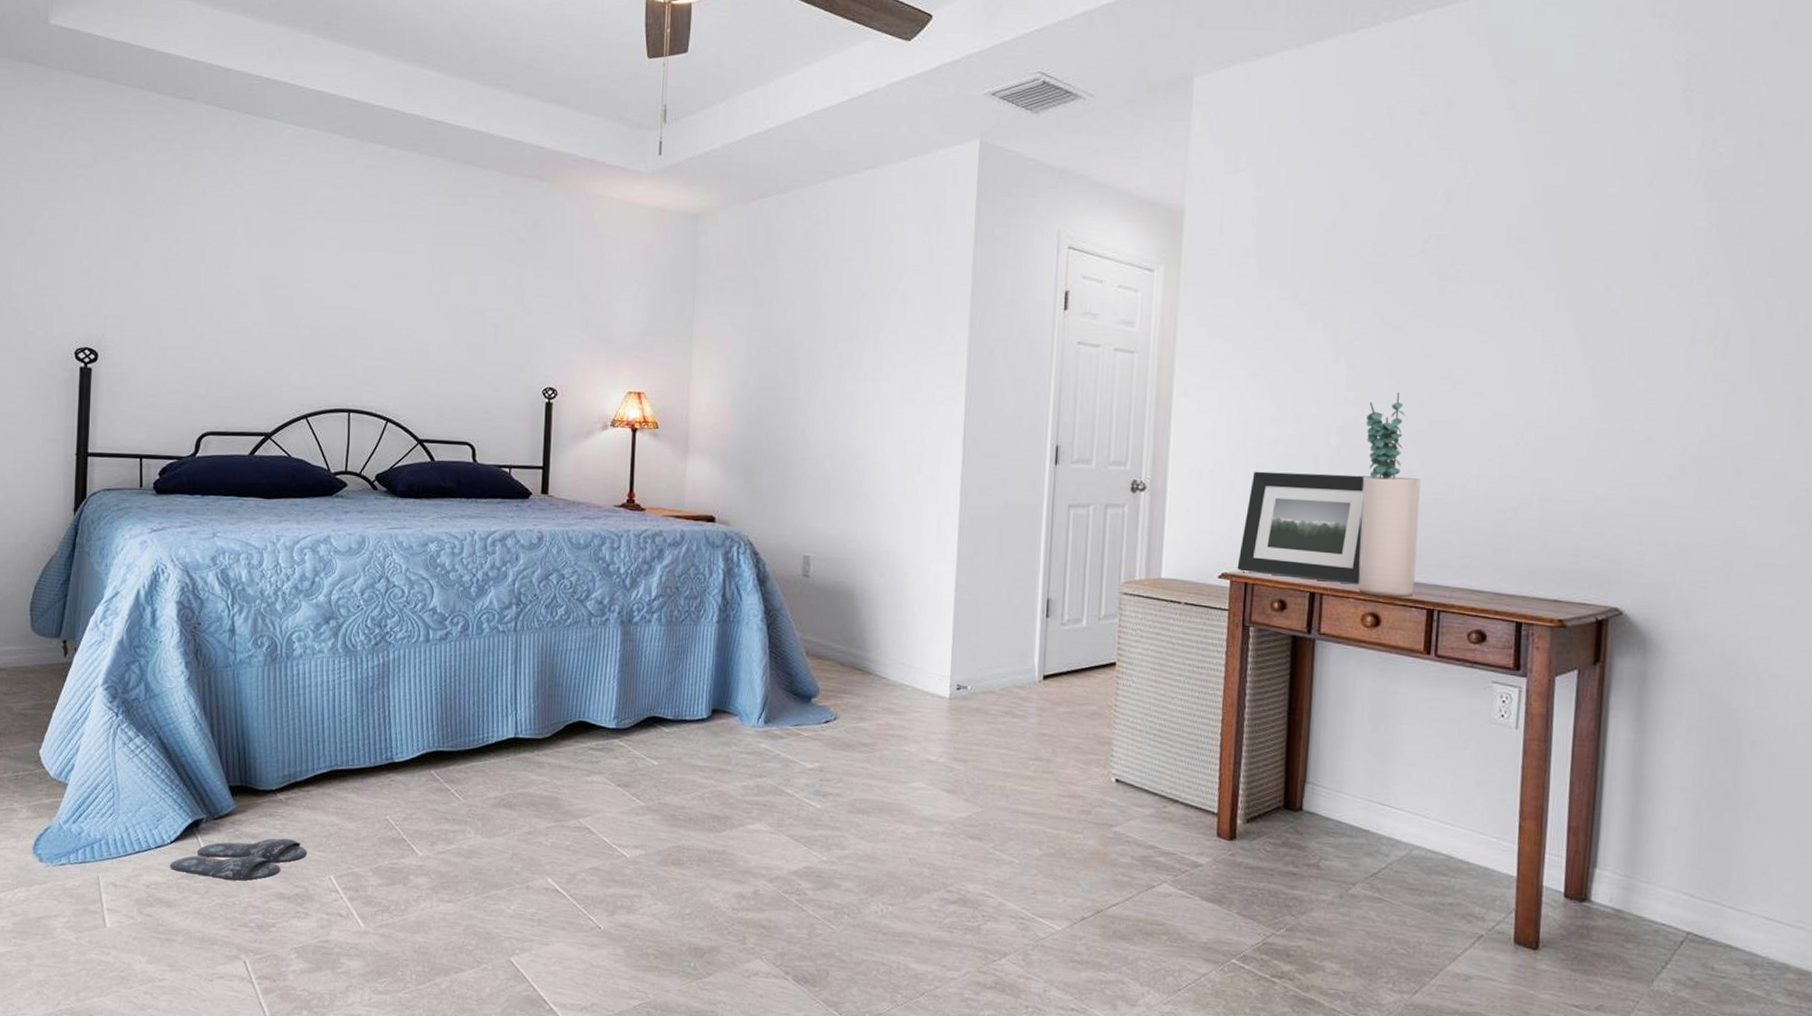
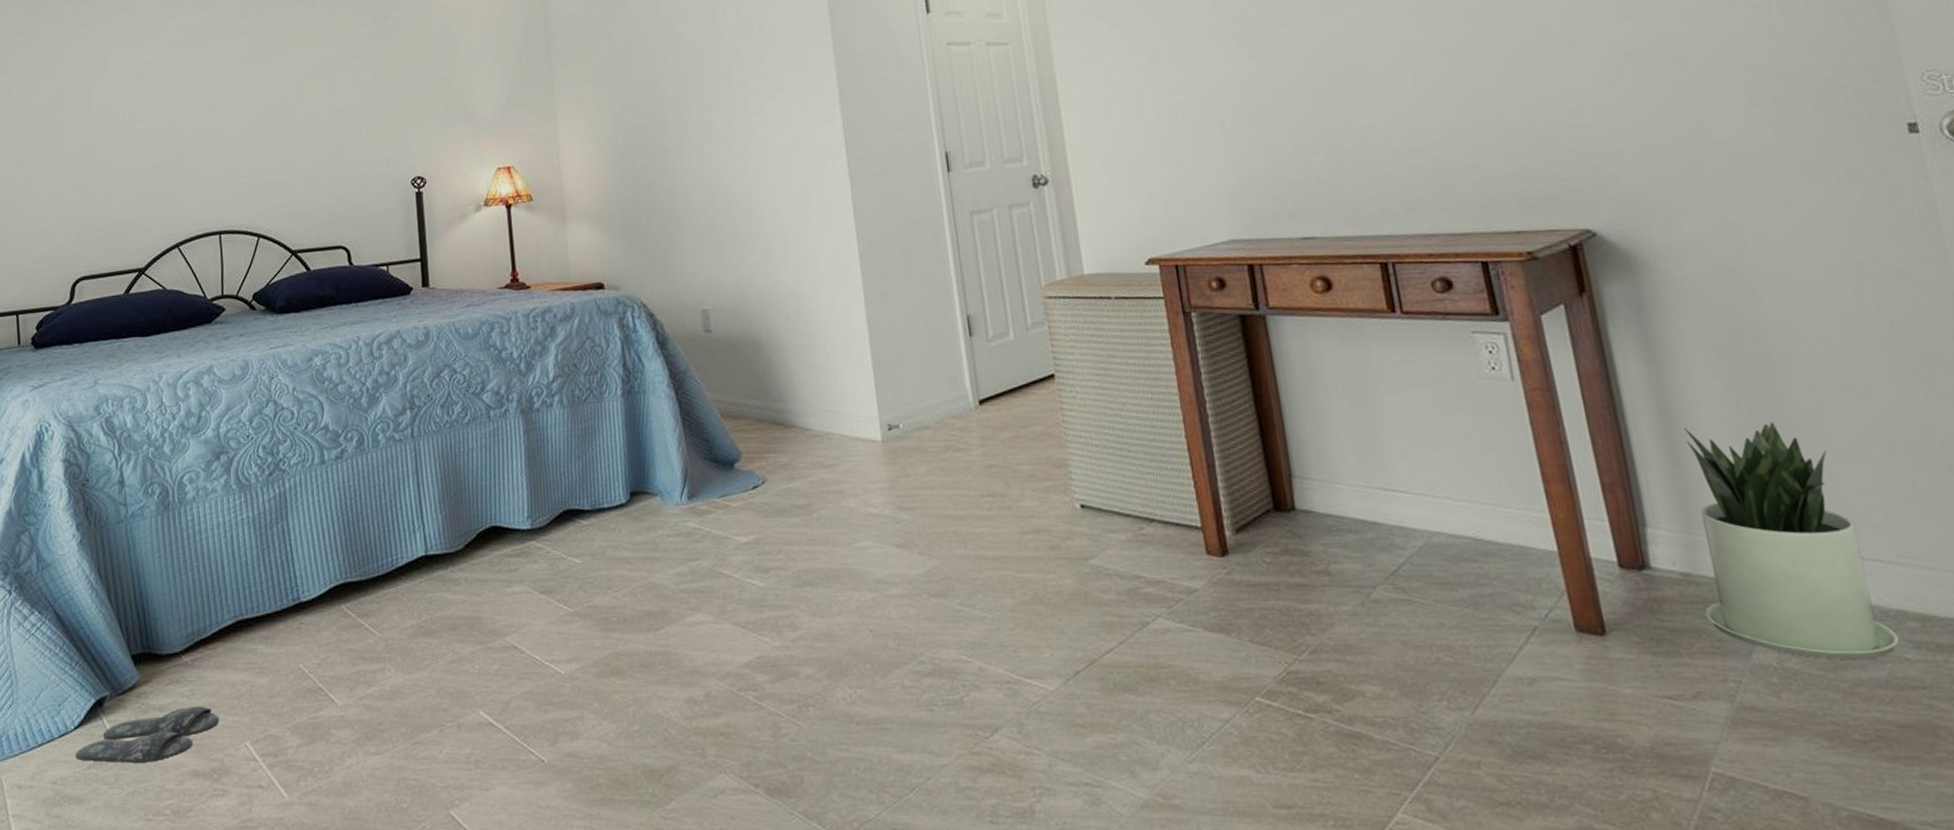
picture frame: present [1237,471,1378,585] -> none [1158,130,1300,254]
vase: present [1358,393,1421,598] -> none [1264,40,1361,258]
planter: none [1624,791,1776,999] -> present [1684,422,1899,660]

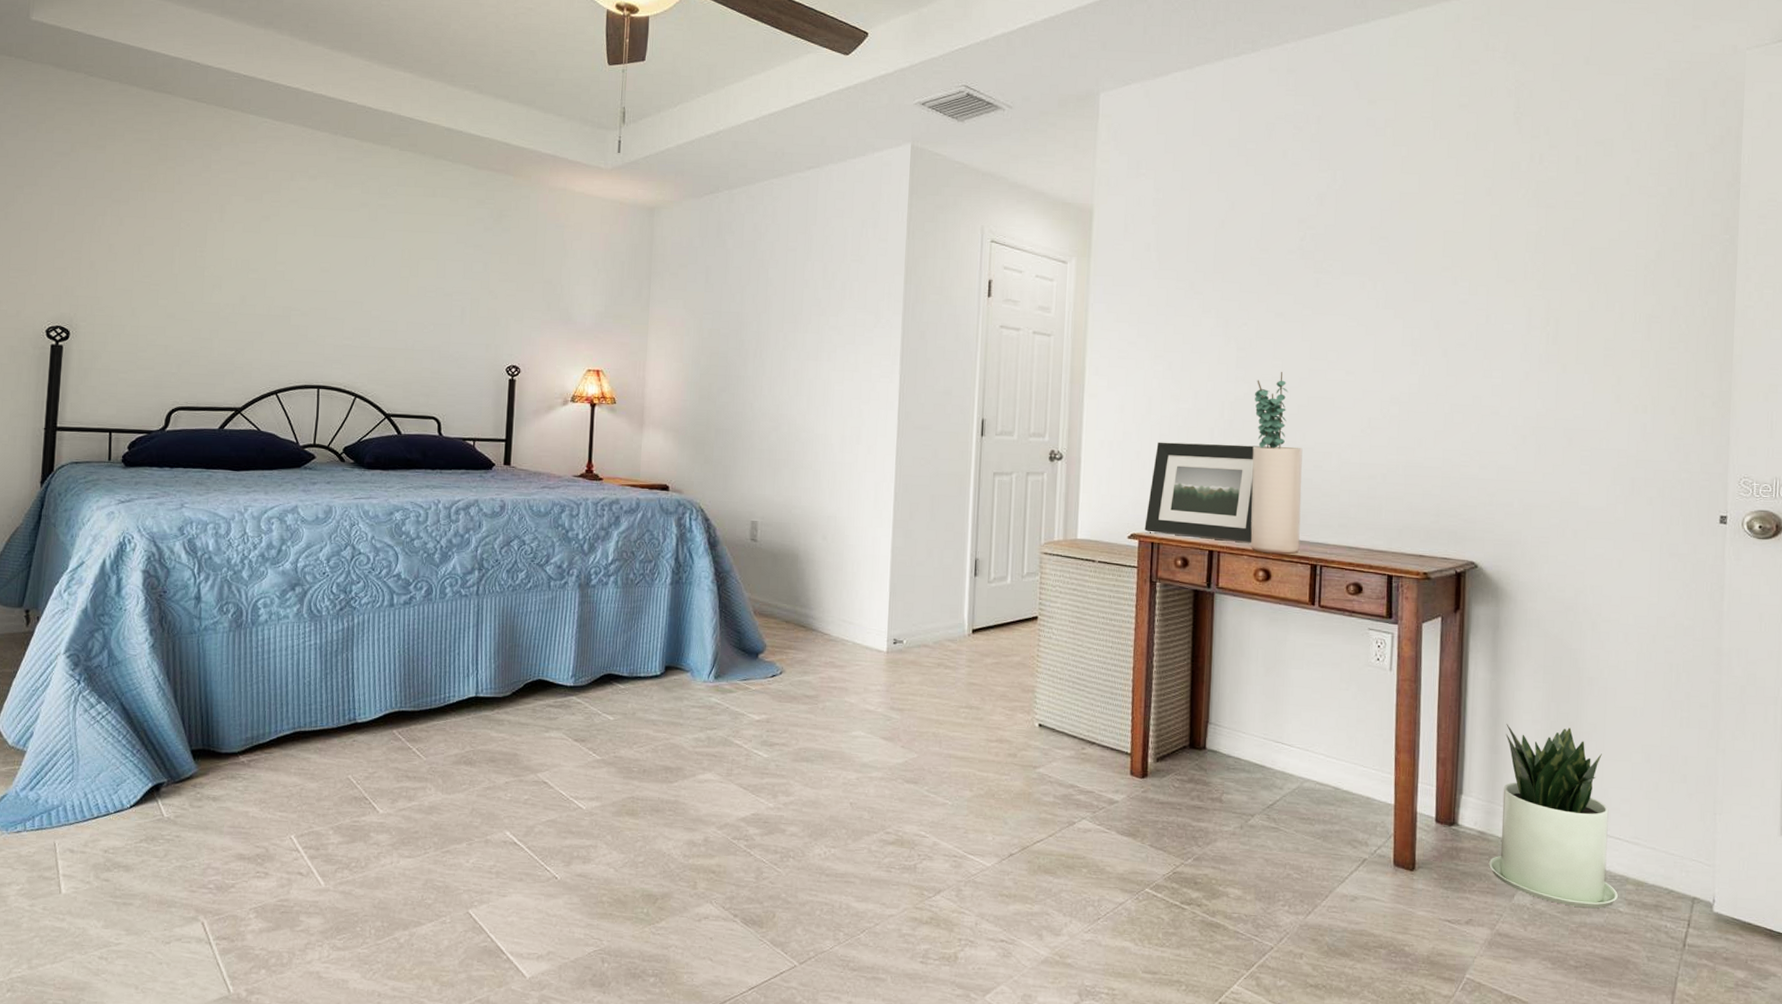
slippers: present [76,706,220,763] -> none [129,800,269,843]
picture frame: none [1158,130,1300,254] -> present [1144,442,1266,543]
vase: none [1264,40,1361,258] -> present [1250,372,1303,555]

